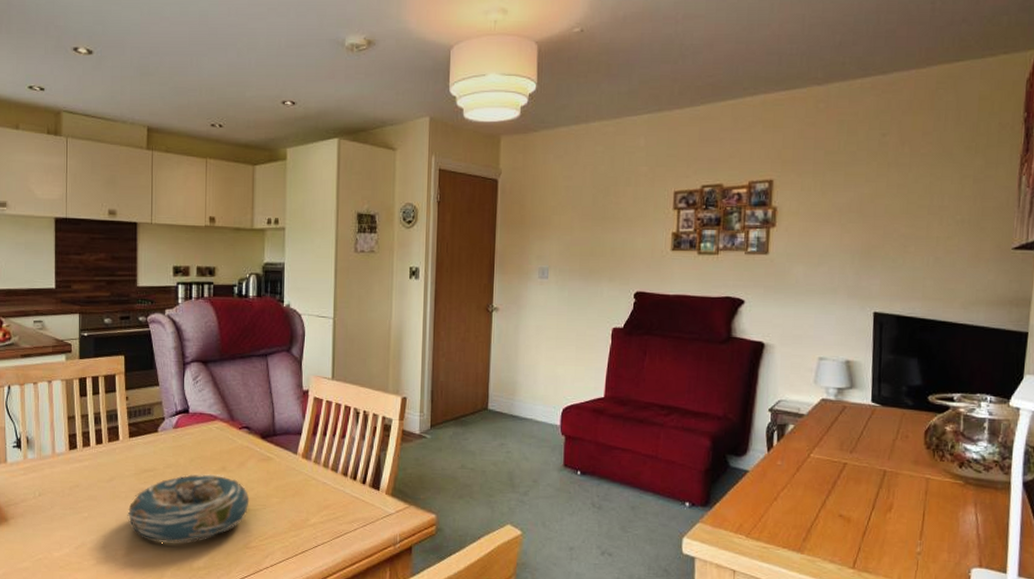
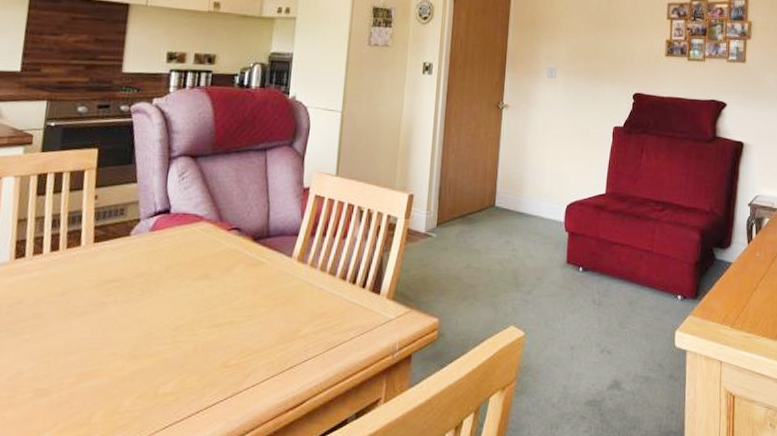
decorative bowl: present [127,473,250,544] -> none [80,282,234,367]

